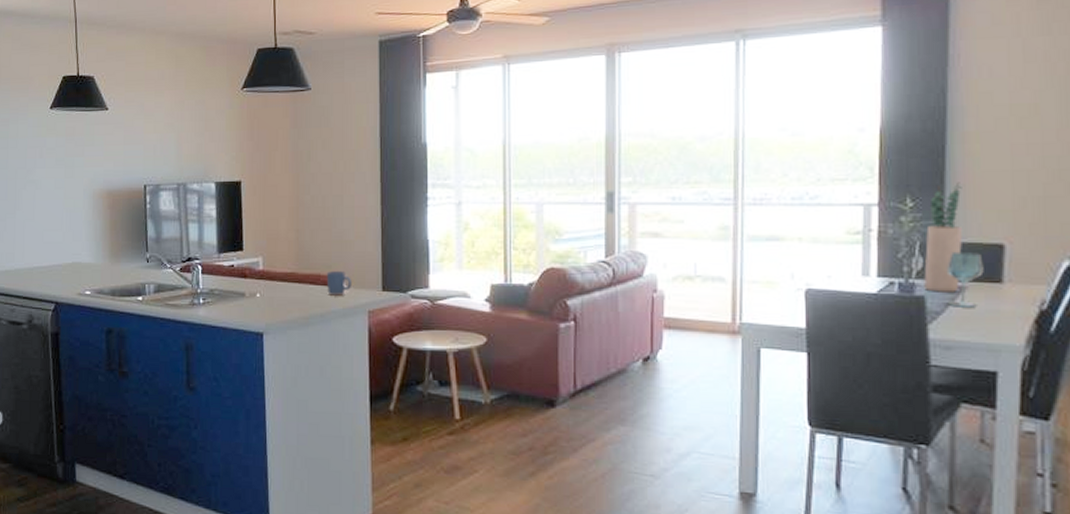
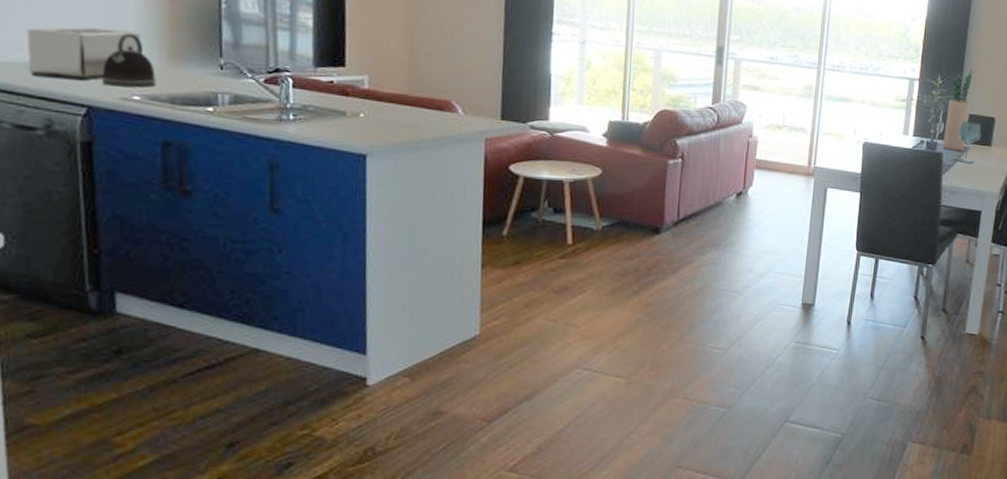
toaster: none [16,235,91,281] -> present [26,27,141,81]
kettle: none [64,238,102,284] -> present [101,32,157,88]
mug: present [326,271,353,296] -> none [441,96,470,122]

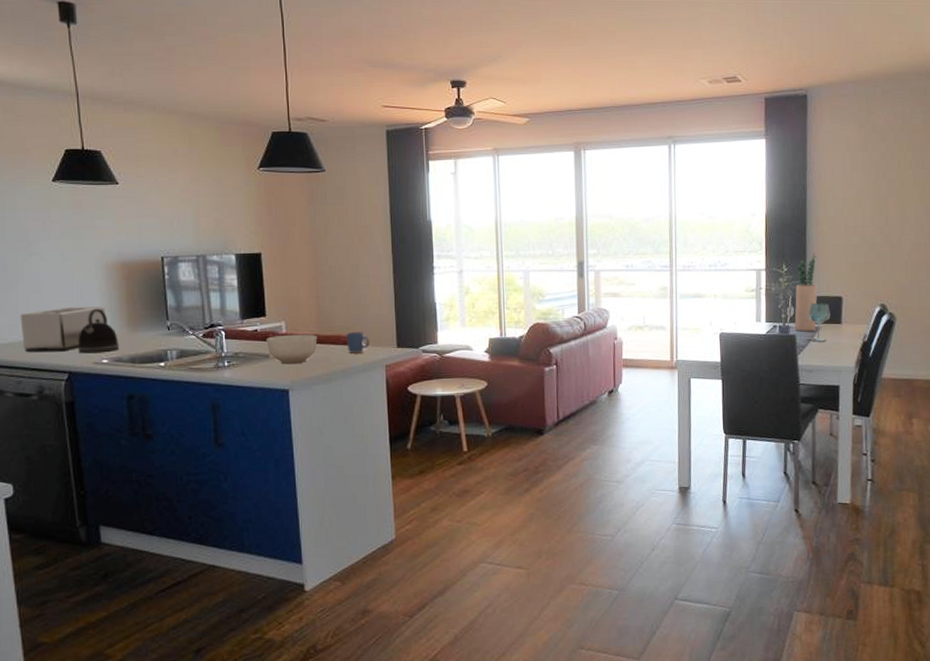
bowl: none [343,90,407,126] -> present [265,334,318,364]
mug: none [441,96,470,122] -> present [346,332,370,354]

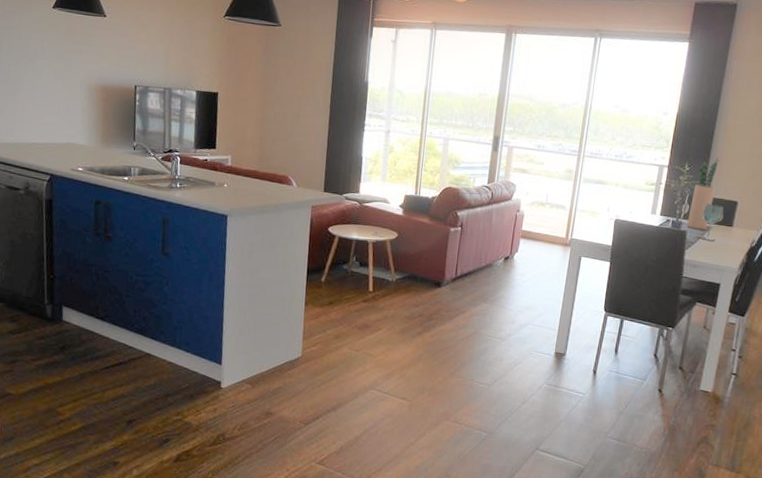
toaster: present [20,306,105,353] -> none [16,118,85,157]
kettle: present [77,308,120,354] -> none [59,123,94,162]
bowl: present [265,334,318,364] -> none [213,167,257,194]
mug: present [346,332,370,354] -> none [281,172,302,192]

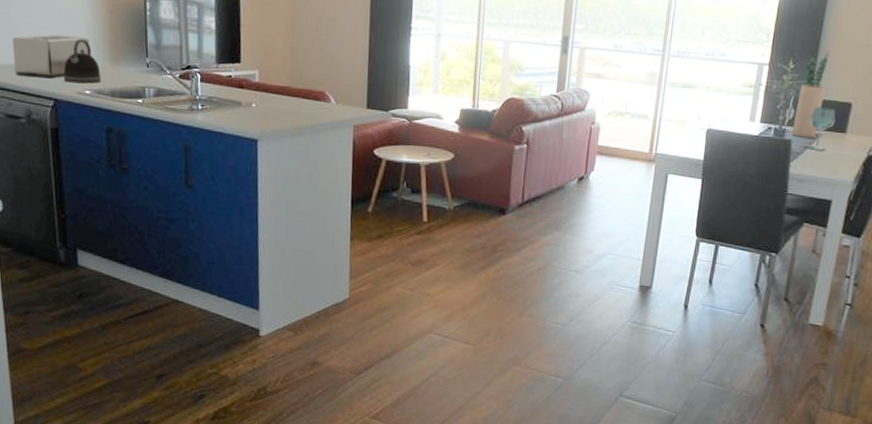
toaster: none [16,118,85,157] -> present [12,34,90,79]
kettle: none [59,123,94,162] -> present [63,38,102,84]

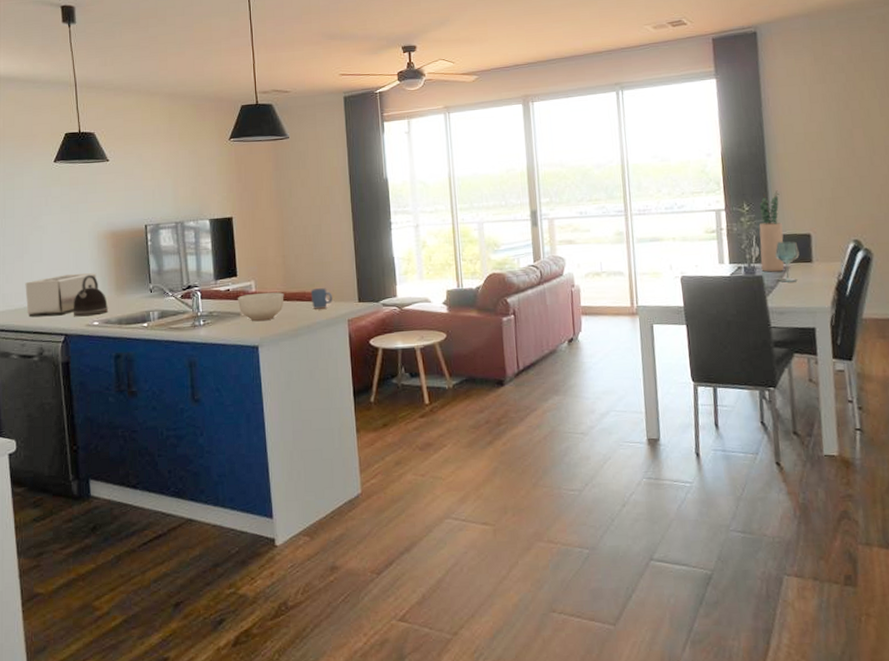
bowl: none [239,83,289,115] -> present [237,291,284,322]
mug: none [317,88,341,110] -> present [310,288,333,309]

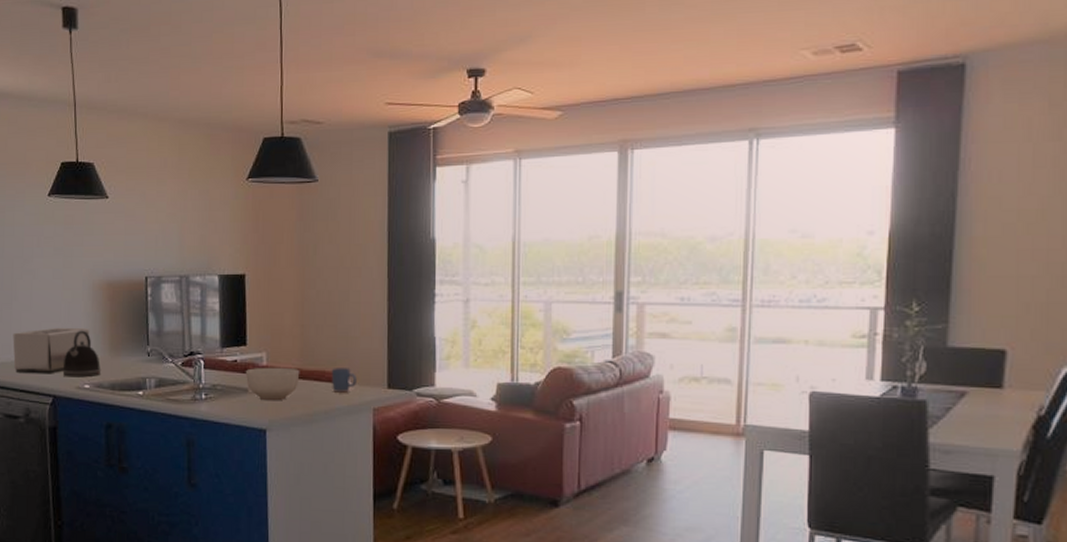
vase: present [759,190,785,273] -> none [926,287,968,397]
wine glass: present [774,240,799,283] -> none [948,356,985,412]

